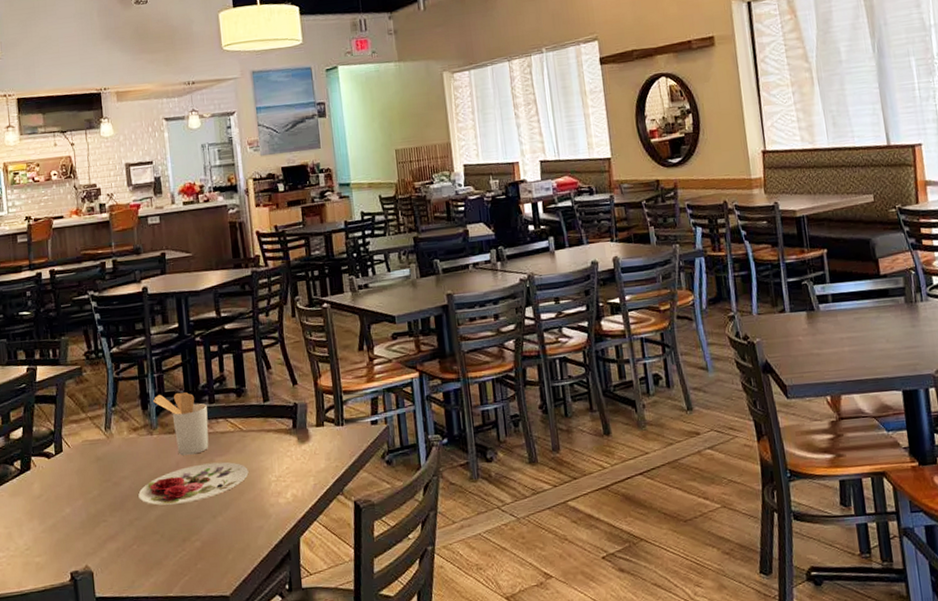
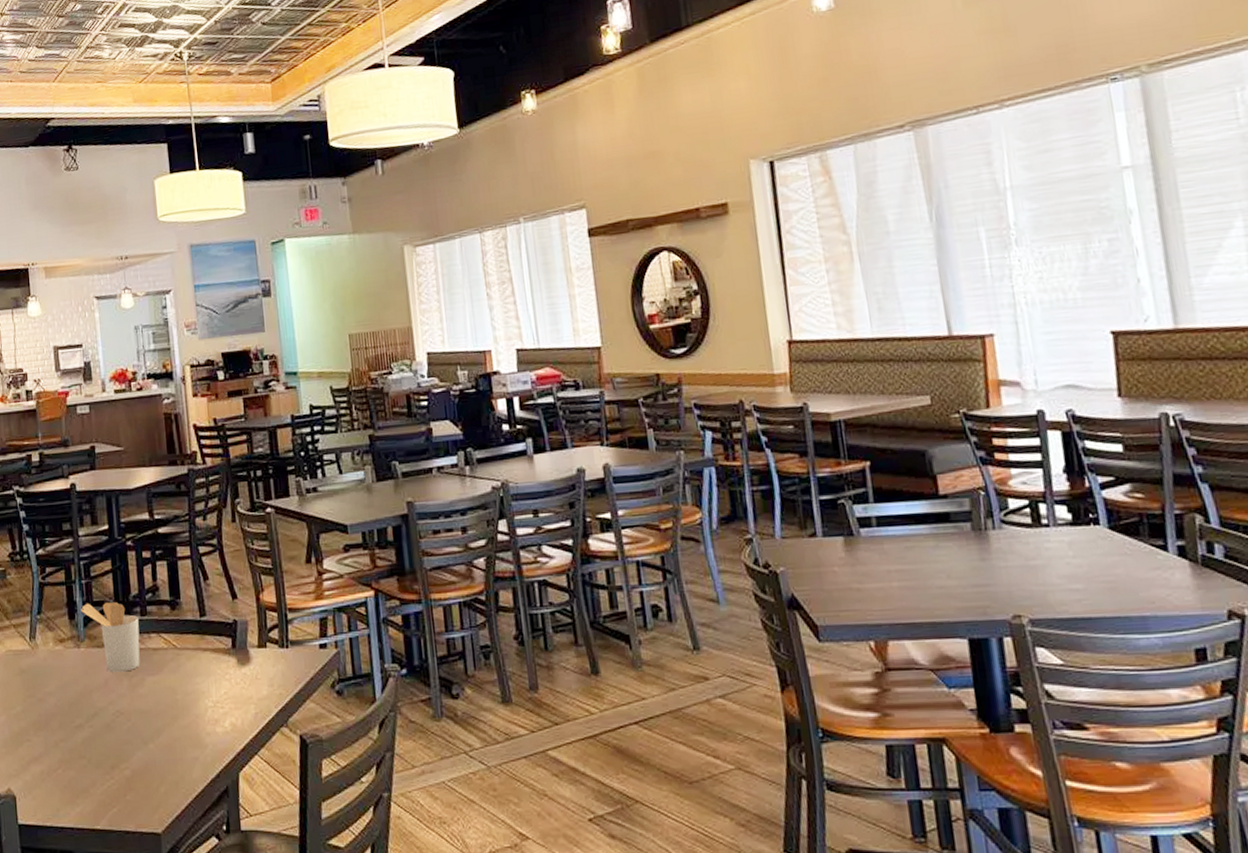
plate: present [138,461,249,505] -> none [64,682,183,727]

